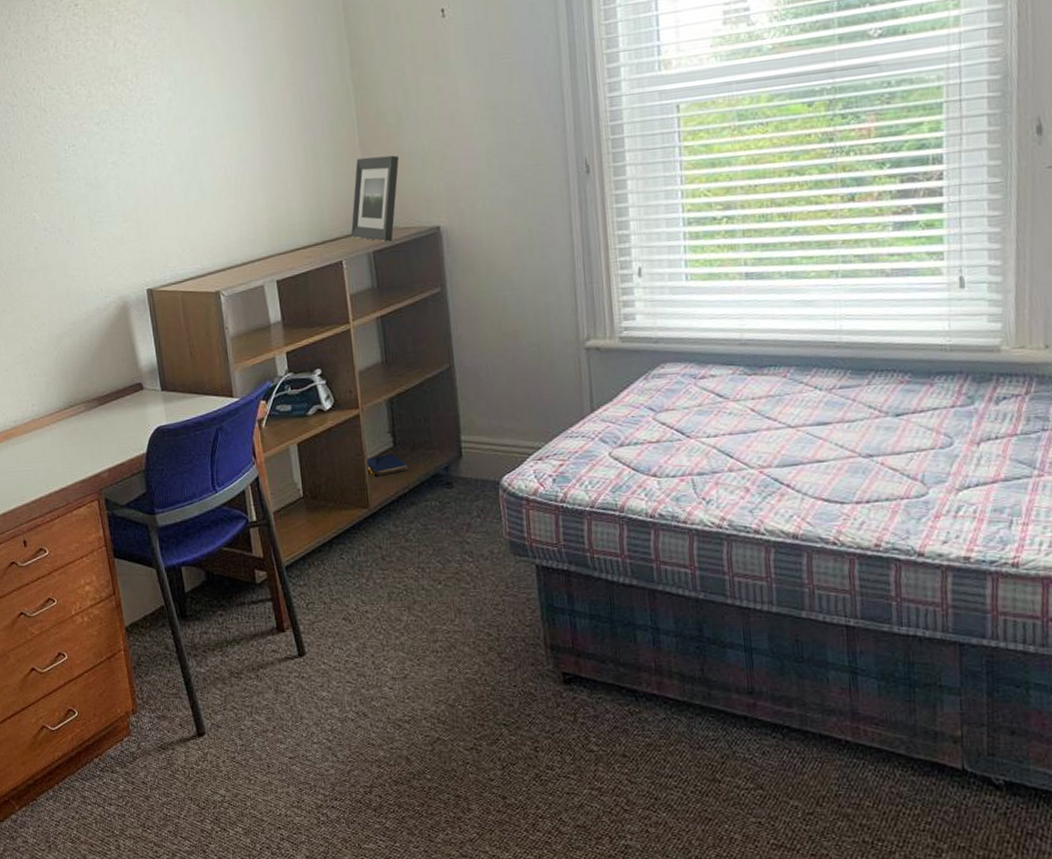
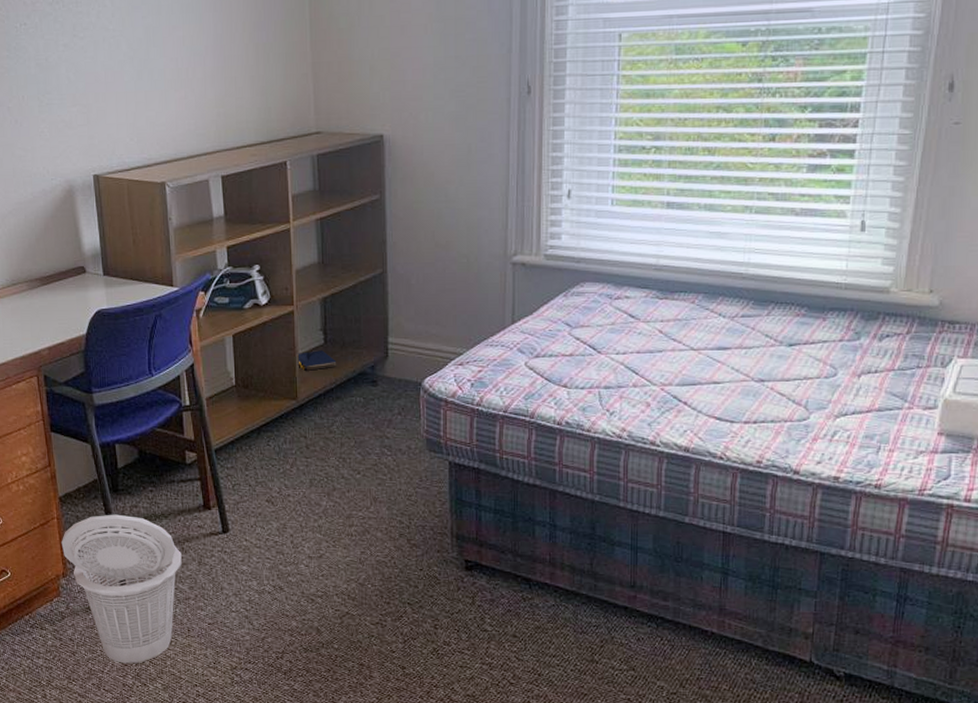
laundry basket: none [129,642,257,807] -> present [61,514,182,664]
picture frame: present [350,155,399,242] -> none [296,60,348,146]

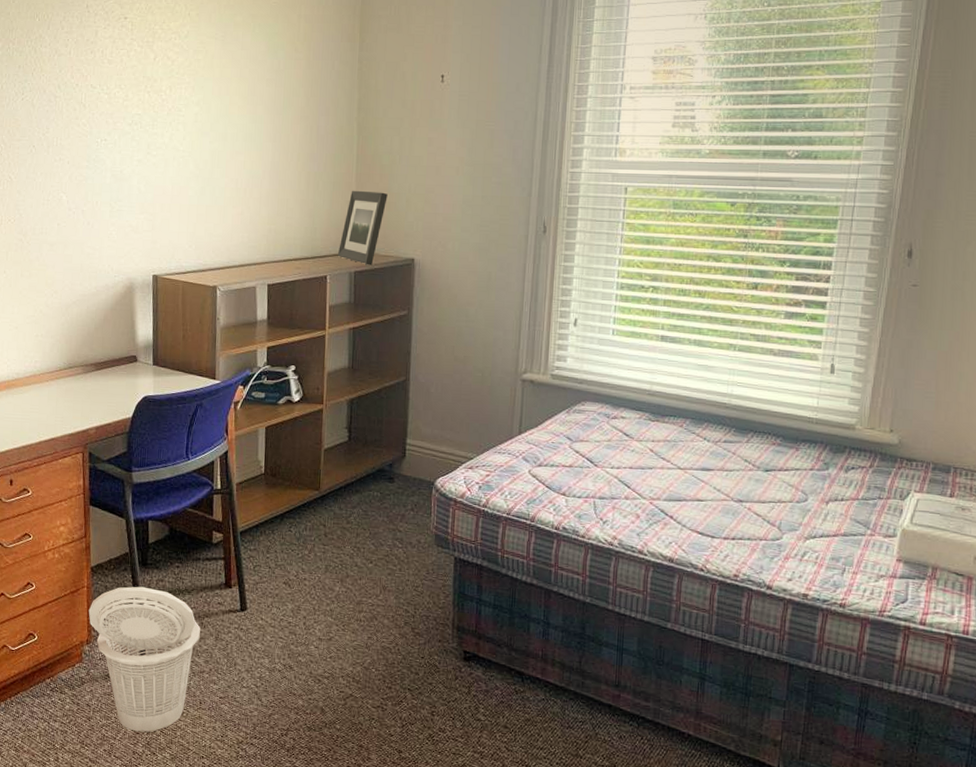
picture frame: none [296,60,348,146] -> present [337,190,388,265]
book: present [296,350,337,371] -> none [321,446,358,465]

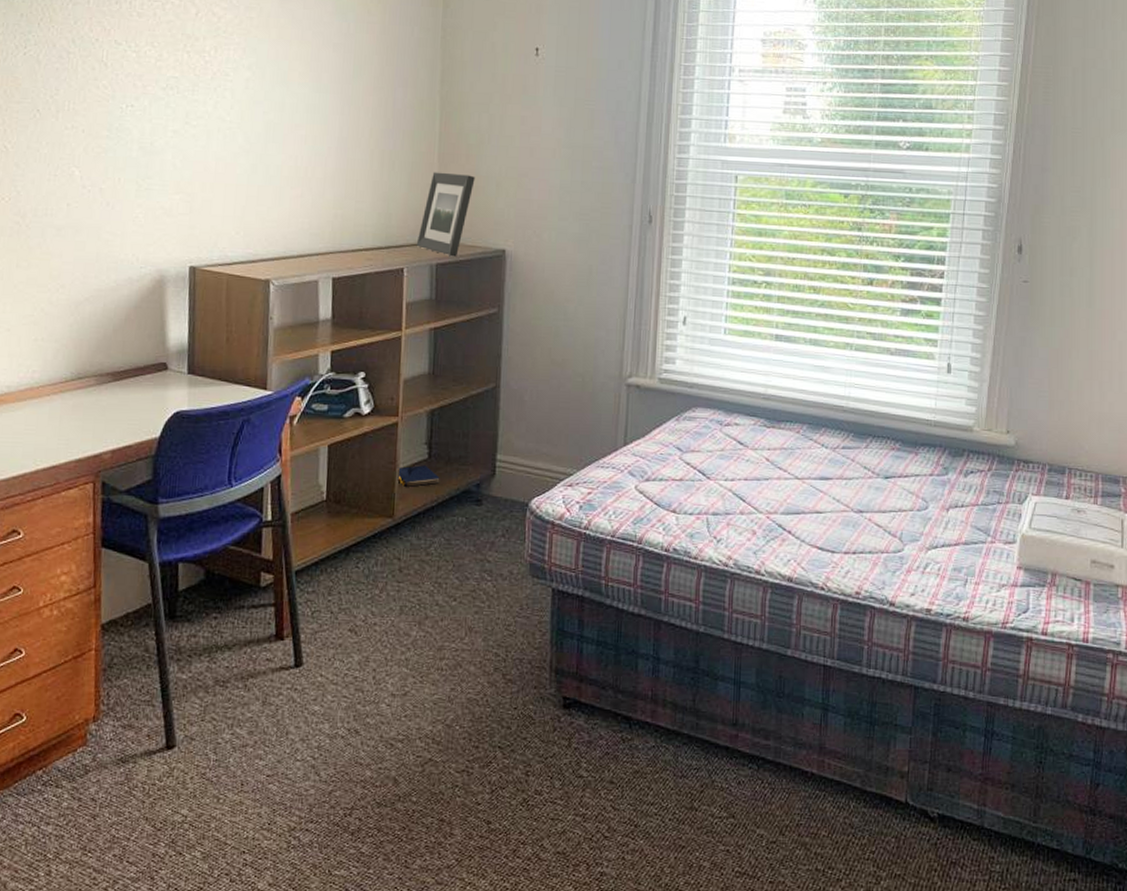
laundry basket: present [88,586,200,733] -> none [96,645,243,828]
book: none [321,446,358,465] -> present [396,465,440,487]

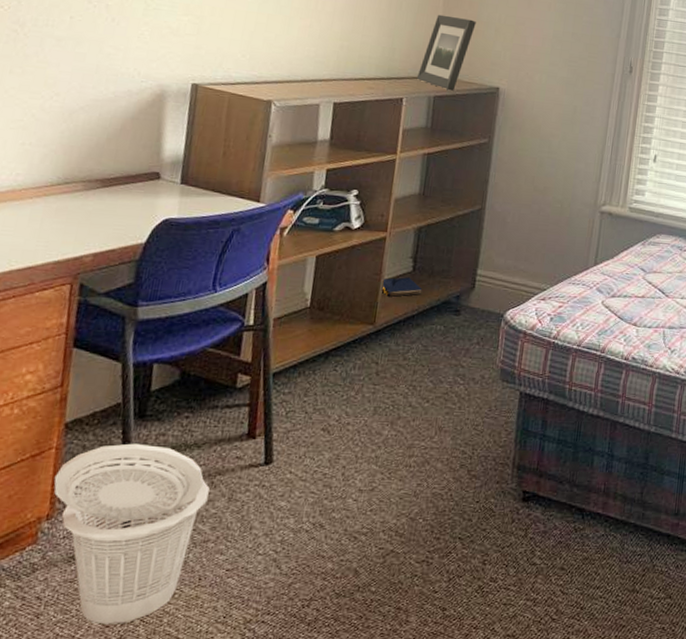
laundry basket: none [96,645,243,828] -> present [54,443,210,625]

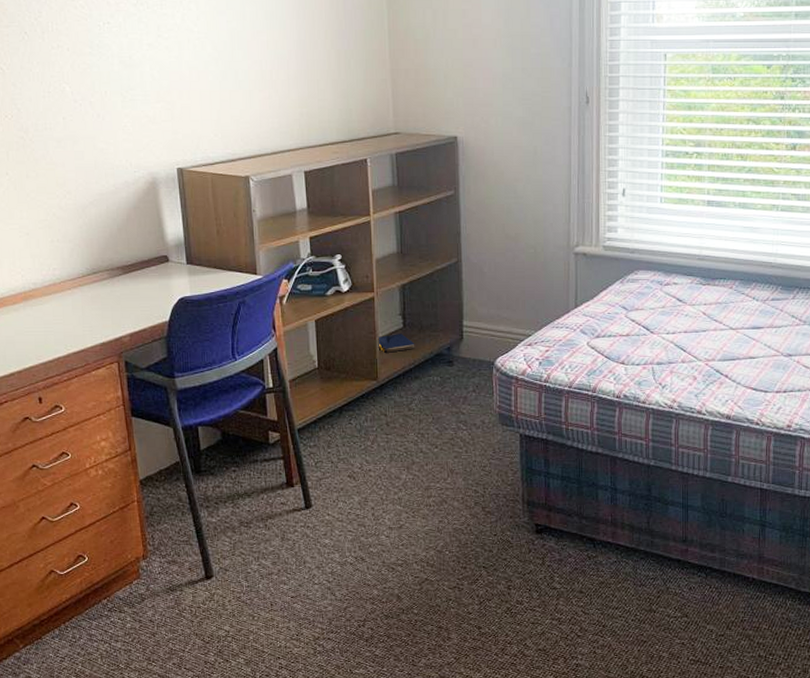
laundry basket: present [54,443,210,625] -> none [141,495,265,641]
picture frame: present [416,14,476,91] -> none [376,67,424,146]

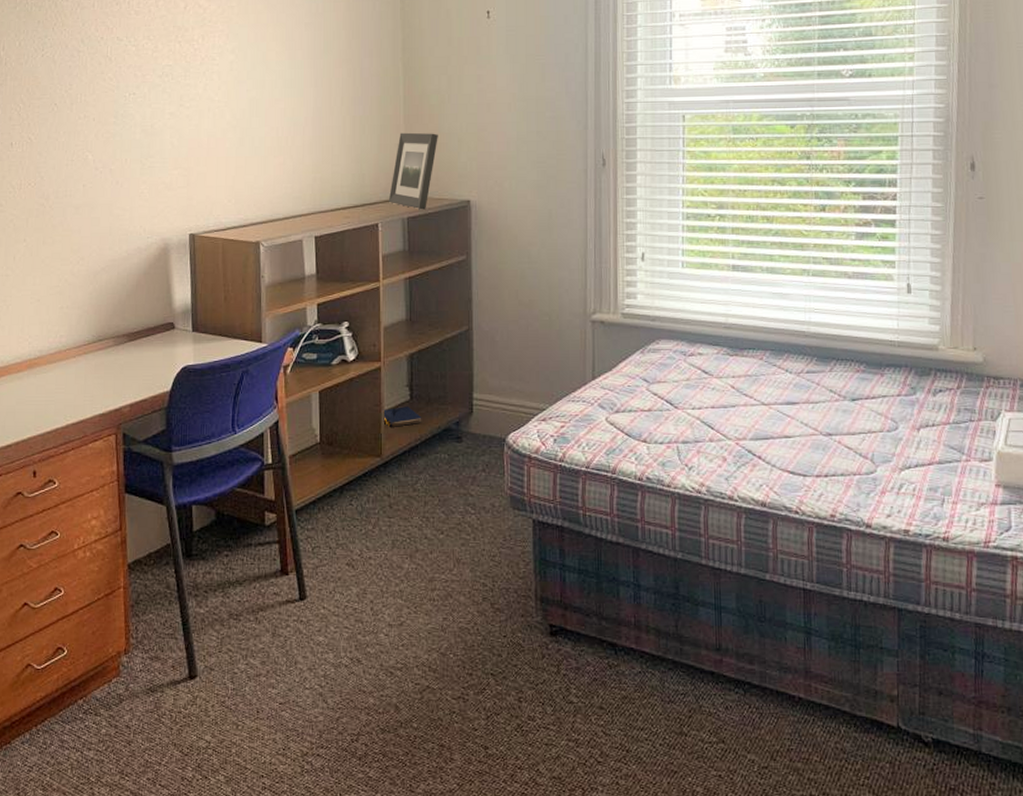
picture frame: none [376,67,424,146] -> present [388,132,438,210]

